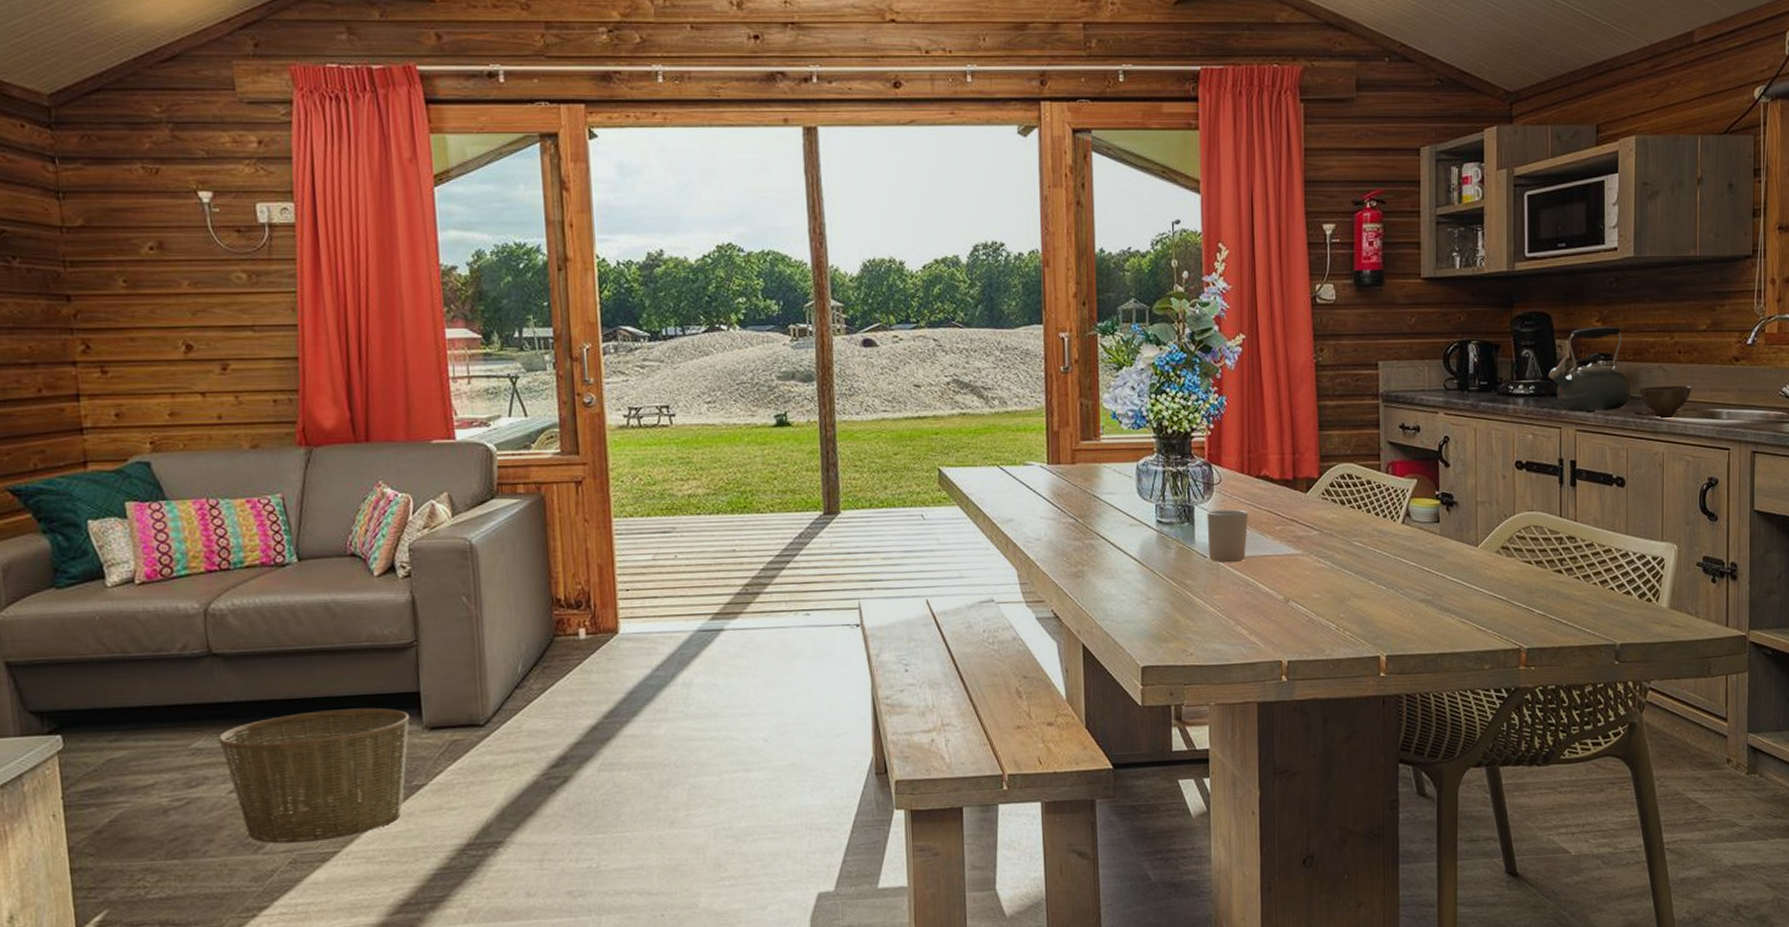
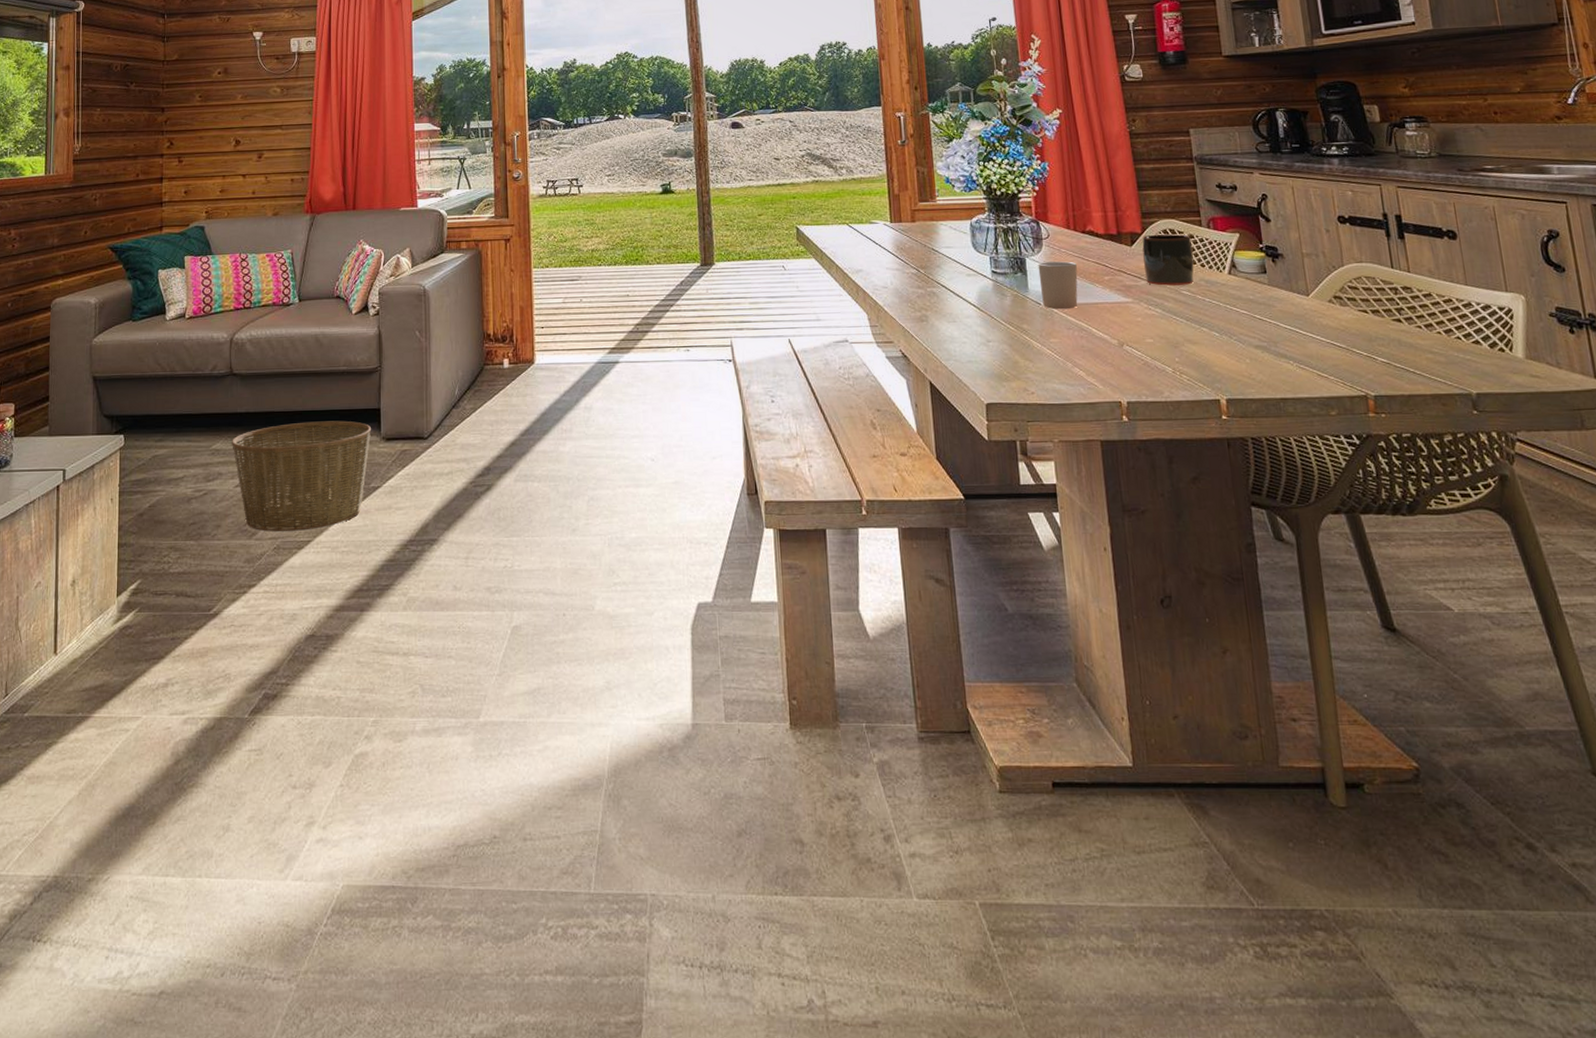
mug: none [1317,480,1369,536] -> present [1142,234,1194,286]
kettle: present [1548,327,1633,412] -> none [1360,92,1452,170]
bowl: present [1639,385,1692,417] -> none [1458,143,1515,173]

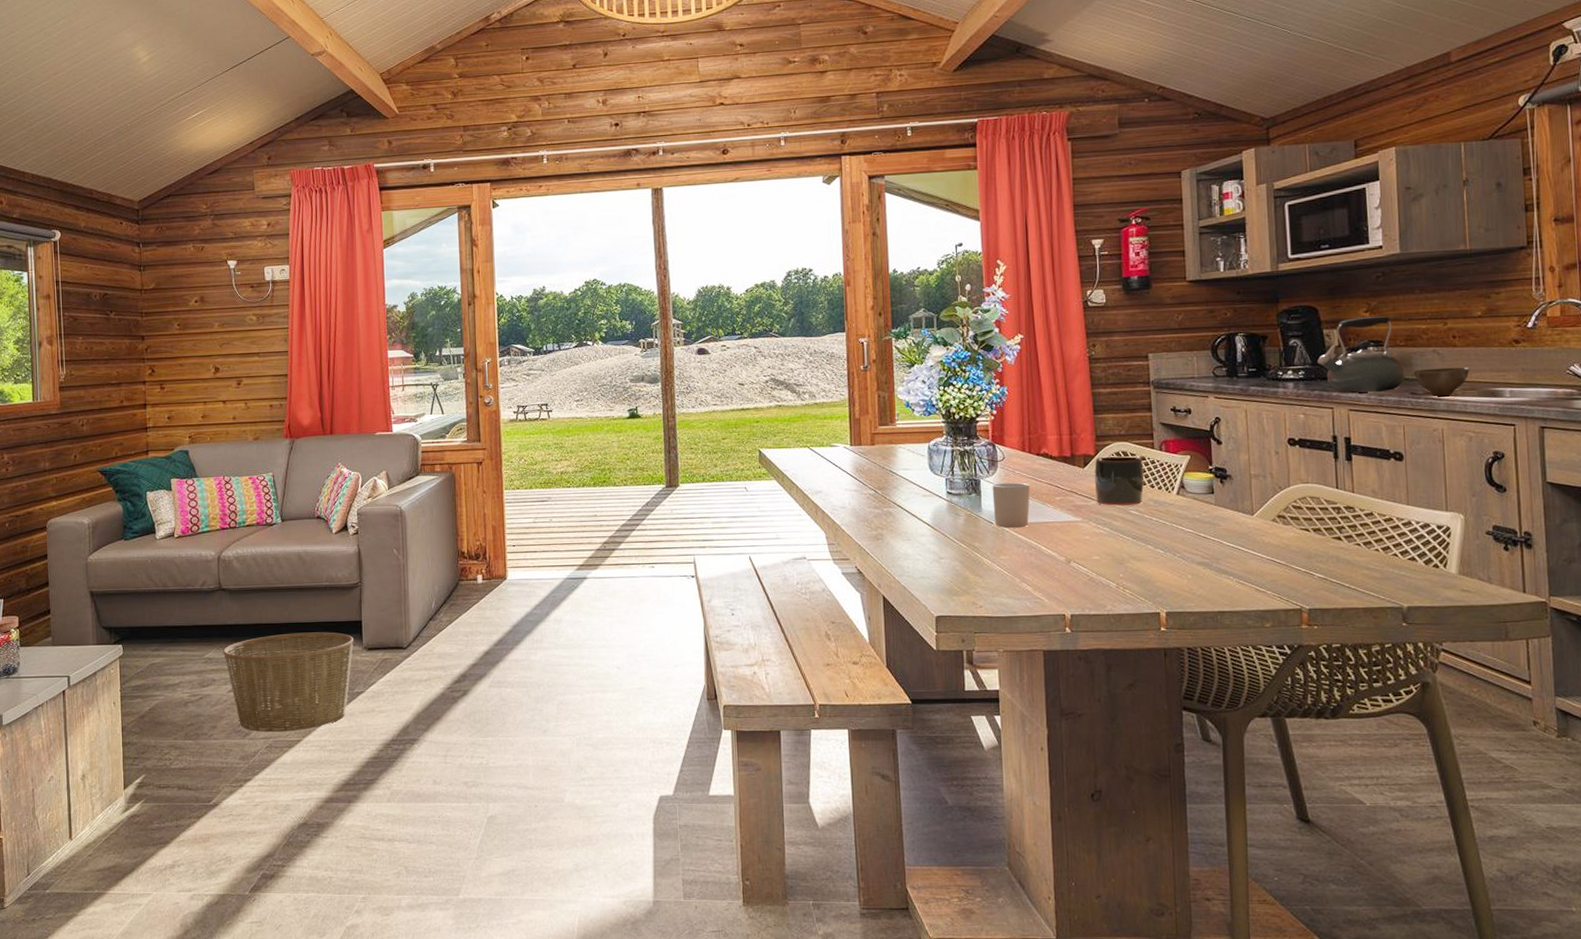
kettle: none [1360,92,1452,170] -> present [1317,316,1407,393]
bowl: none [1458,143,1515,173] -> present [1413,367,1470,396]

